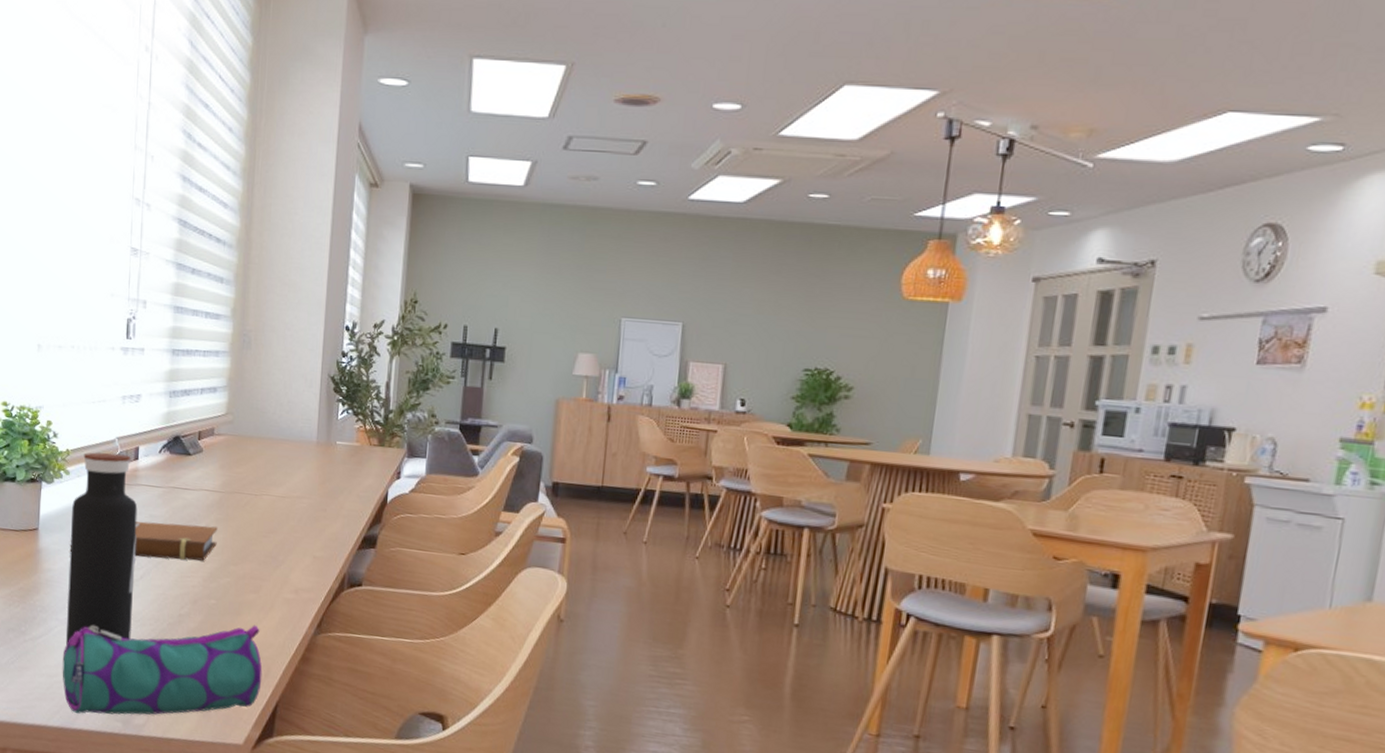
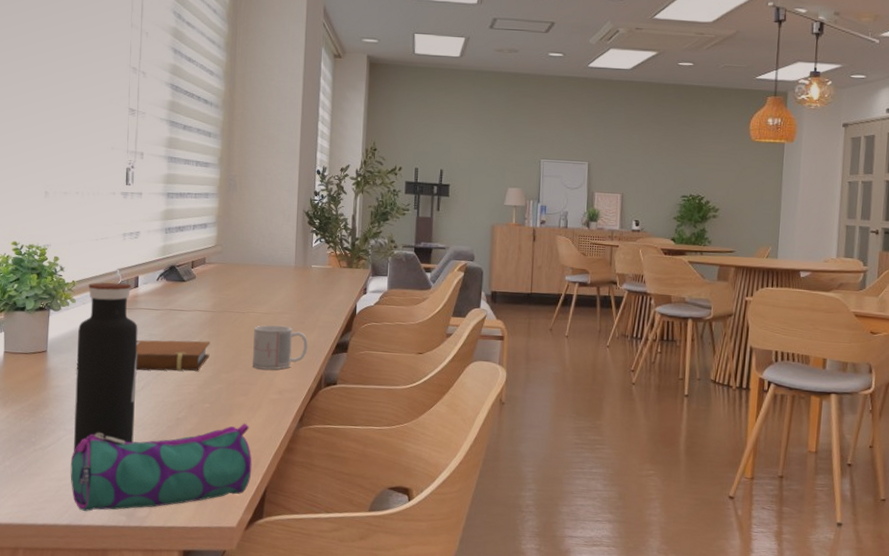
mug: none [265,510,330,565] -> present [253,325,309,370]

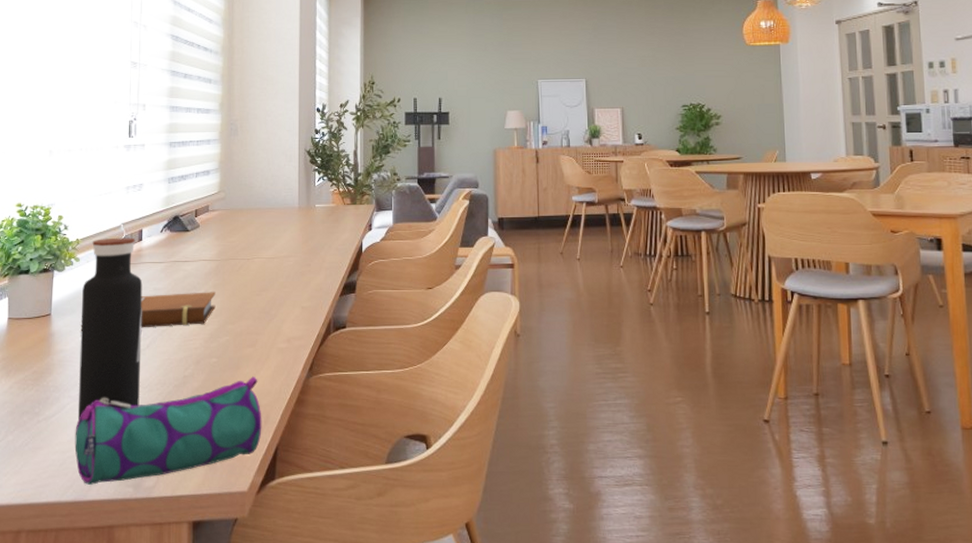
mug: present [253,325,309,370] -> none [259,269,315,317]

